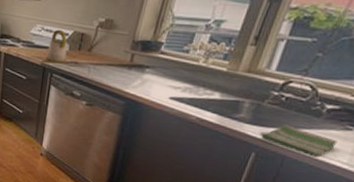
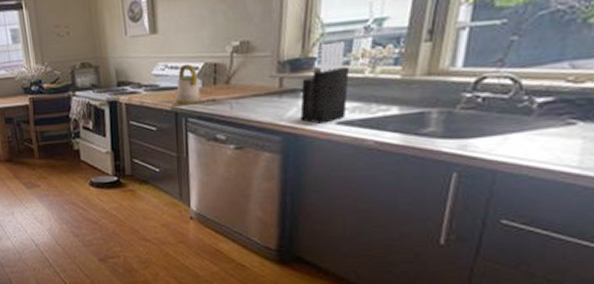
knife block: none [142,33,188,97] -> present [300,41,349,124]
dish towel: present [260,124,338,157] -> none [458,131,560,166]

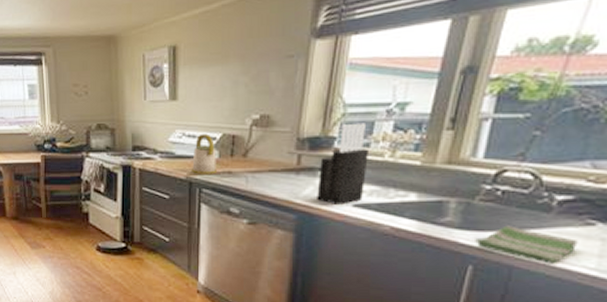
dish towel: none [458,131,560,166] -> present [475,225,578,264]

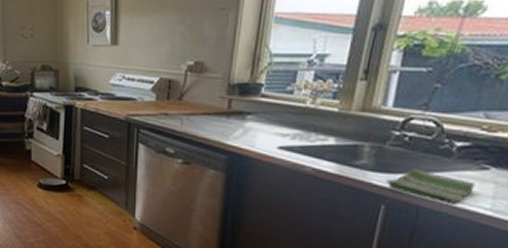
kettle: present [191,133,218,174] -> none [129,77,155,116]
knife block: present [317,123,368,205] -> none [246,72,292,147]

